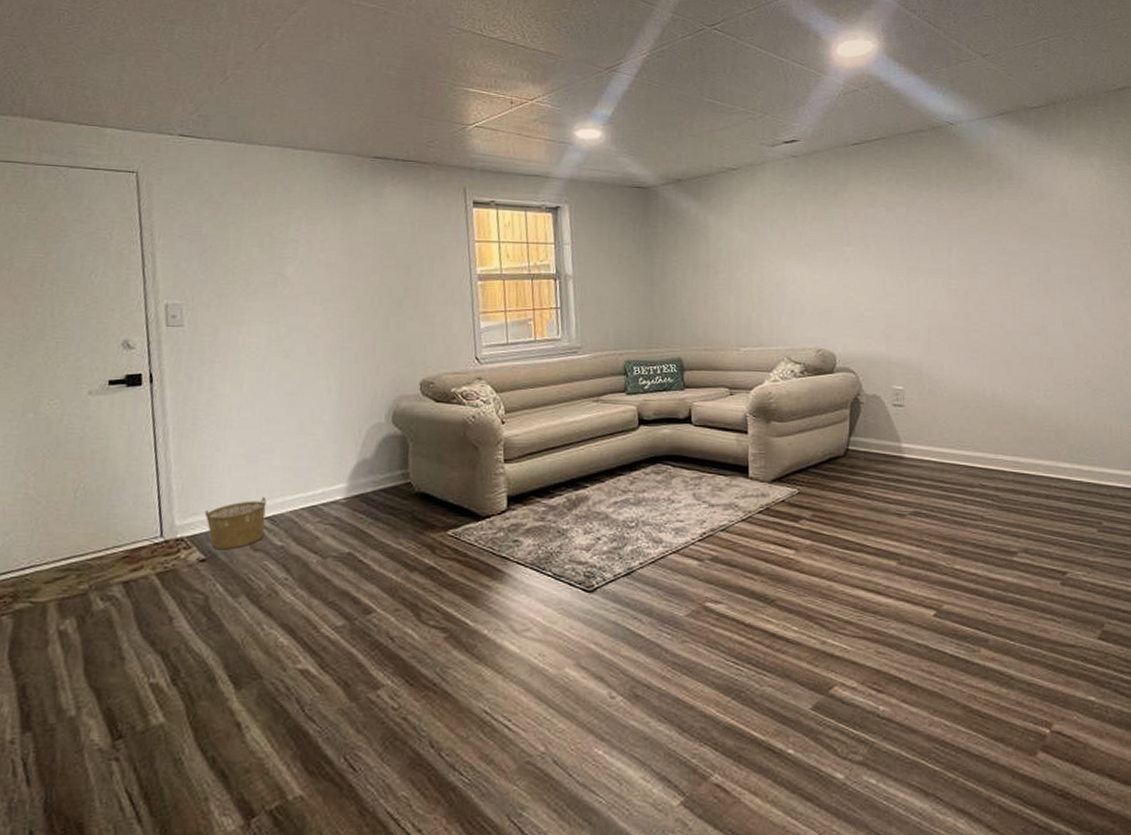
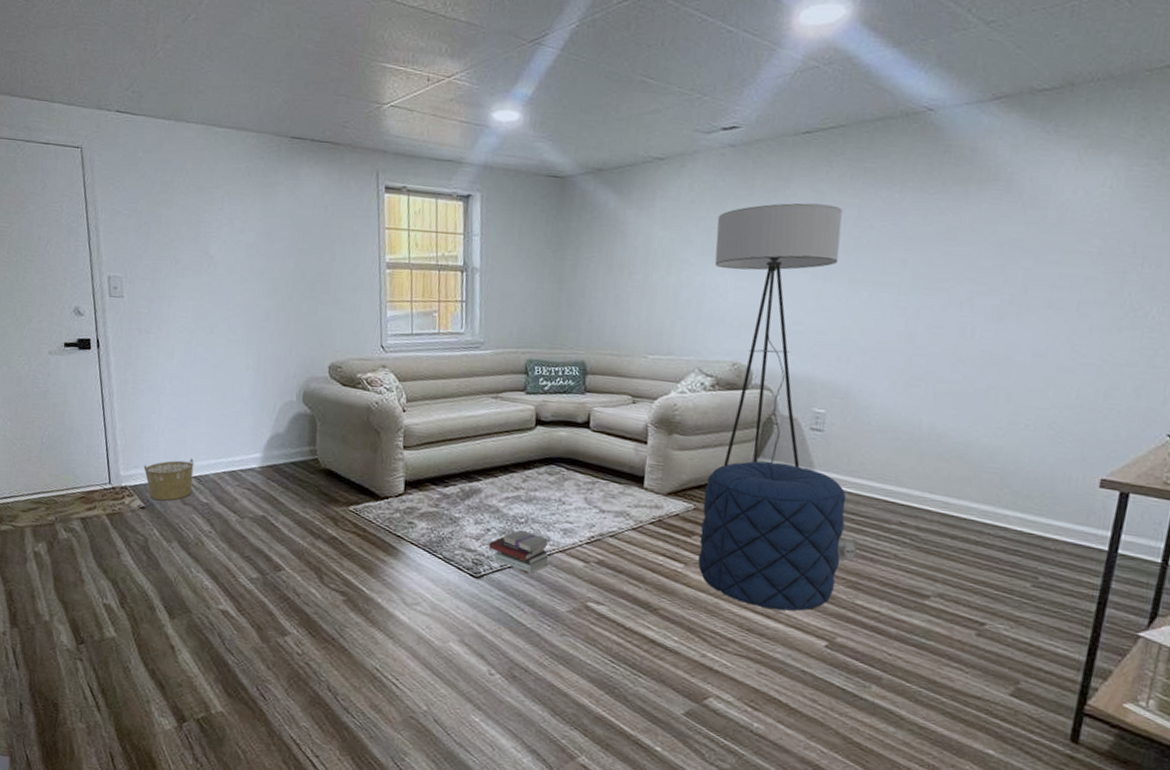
books: none [600,534,663,580] -> present [488,529,549,574]
floor lamp: none [789,203,949,527] -> present [714,203,858,561]
pouf: none [806,439,934,584] -> present [698,461,847,611]

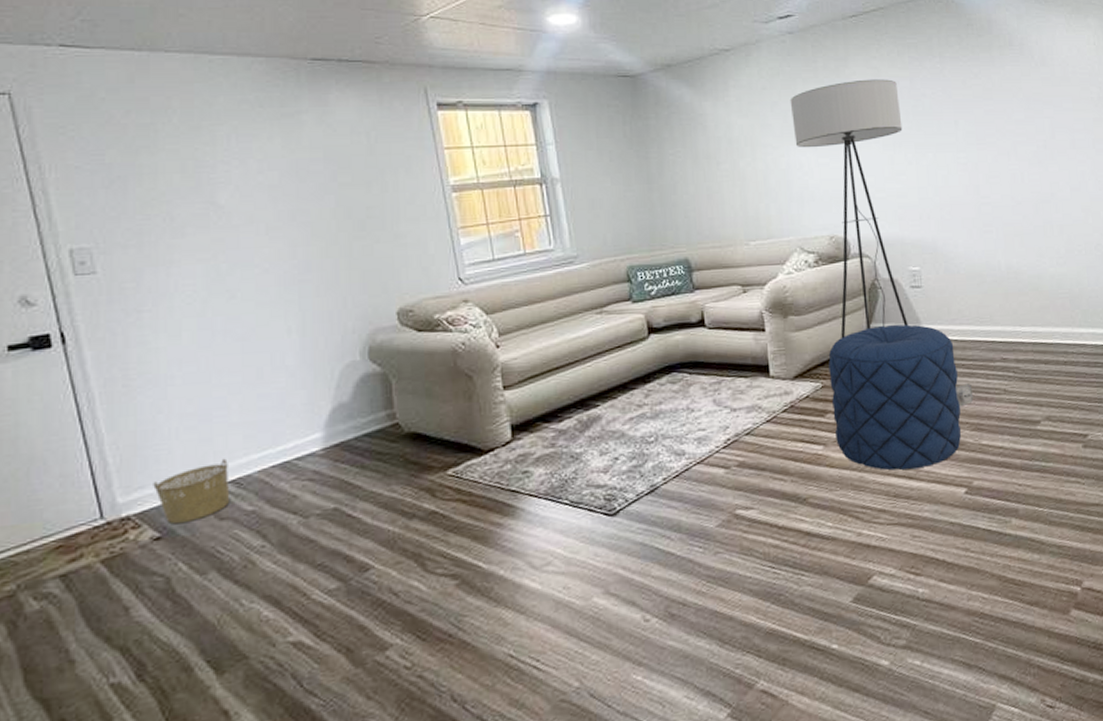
books: present [488,529,549,574] -> none [619,449,688,496]

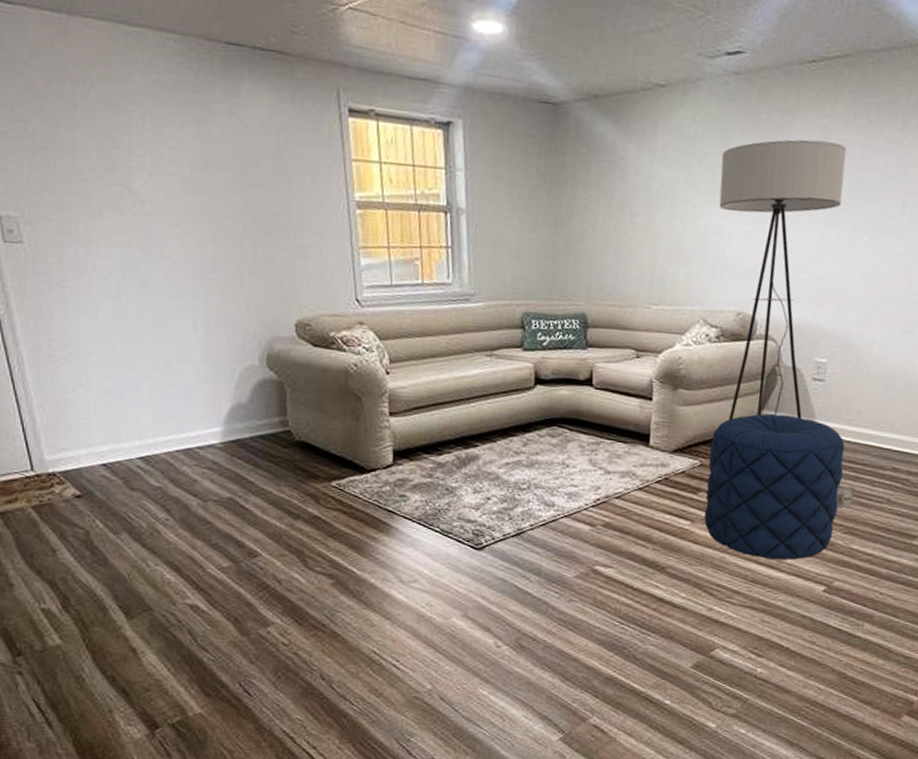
basket: present [153,458,229,525] -> none [74,436,139,488]

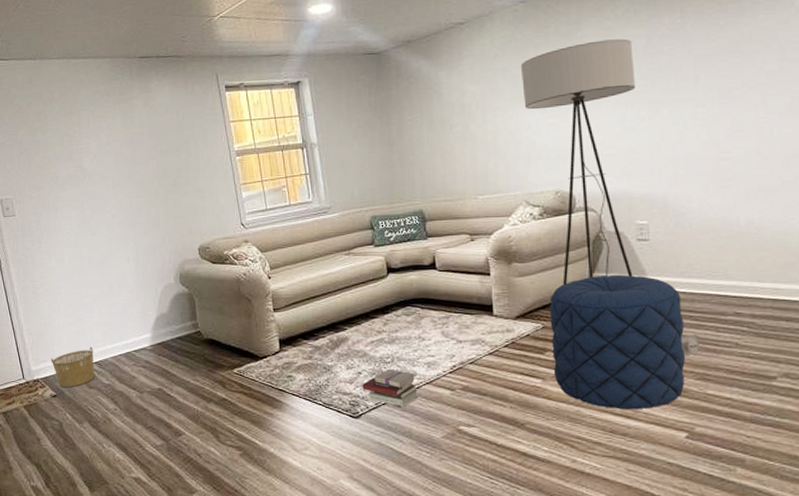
basket: none [74,436,139,488] -> present [51,346,94,388]
books: none [489,496,554,541] -> present [362,368,418,408]

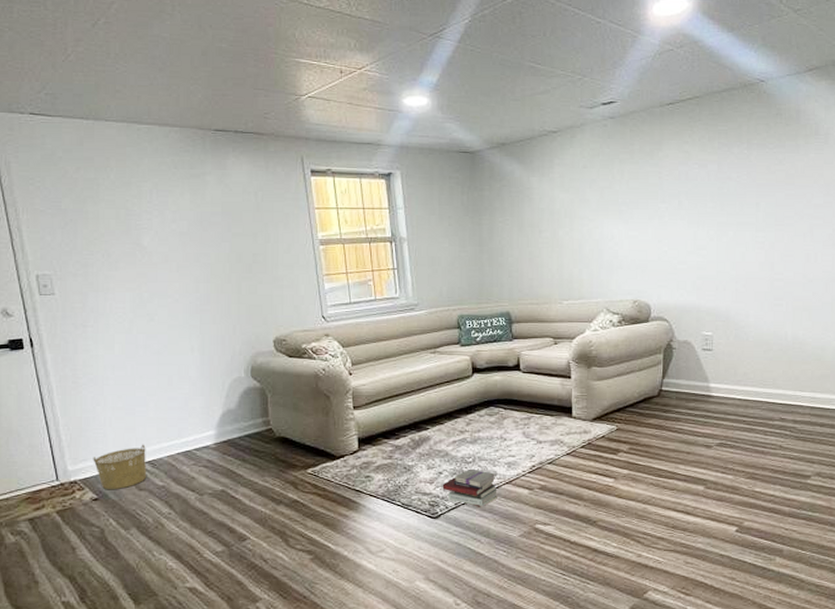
floor lamp: present [520,38,701,355] -> none [607,162,751,456]
pouf: present [550,274,685,409] -> none [624,381,738,505]

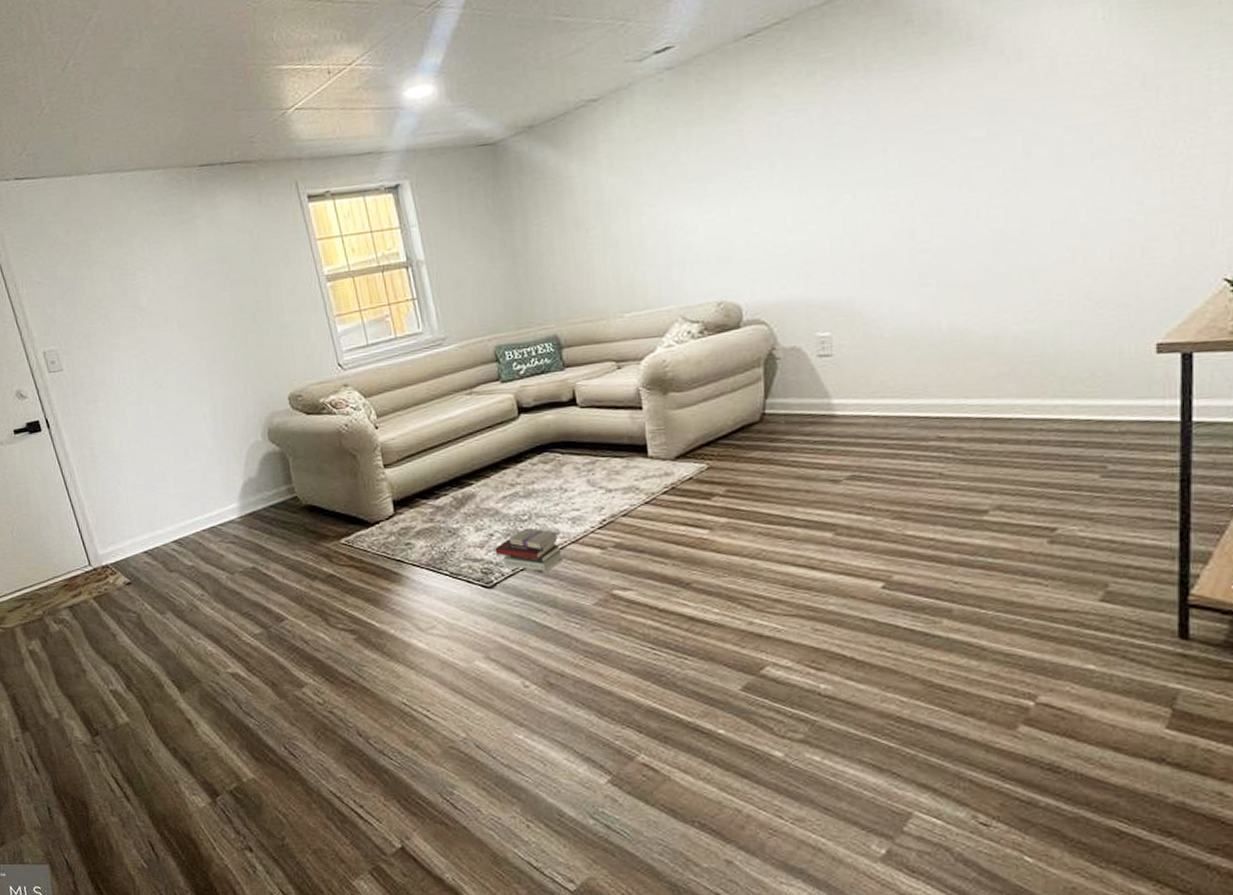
basket: present [93,444,146,490] -> none [120,522,175,573]

